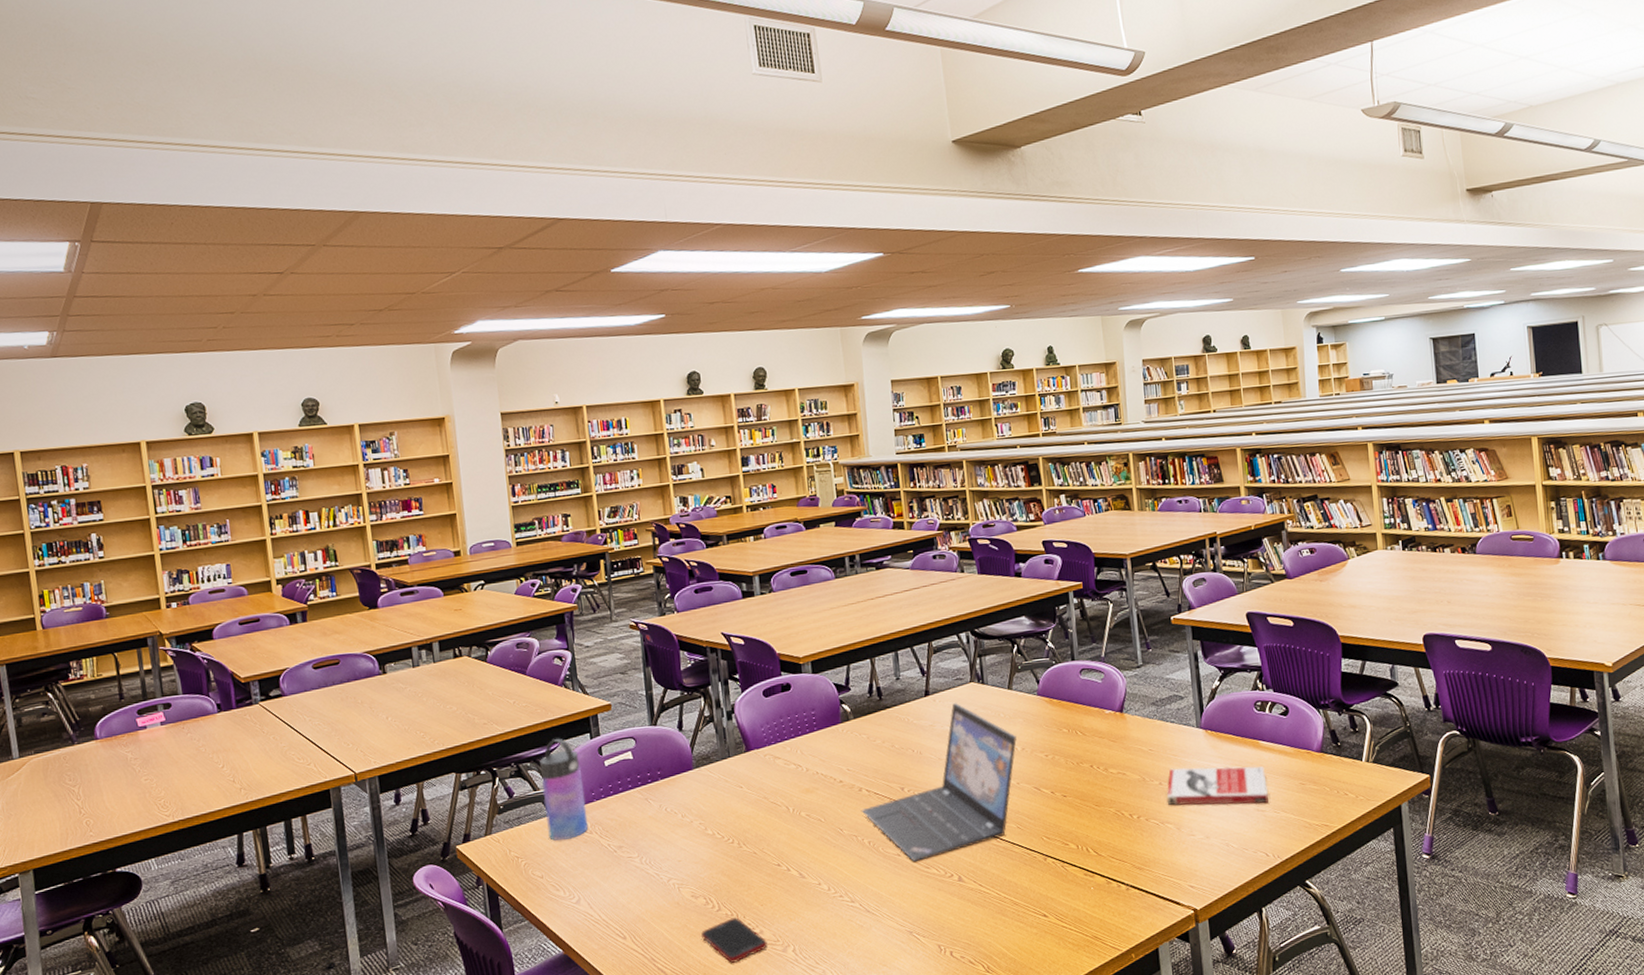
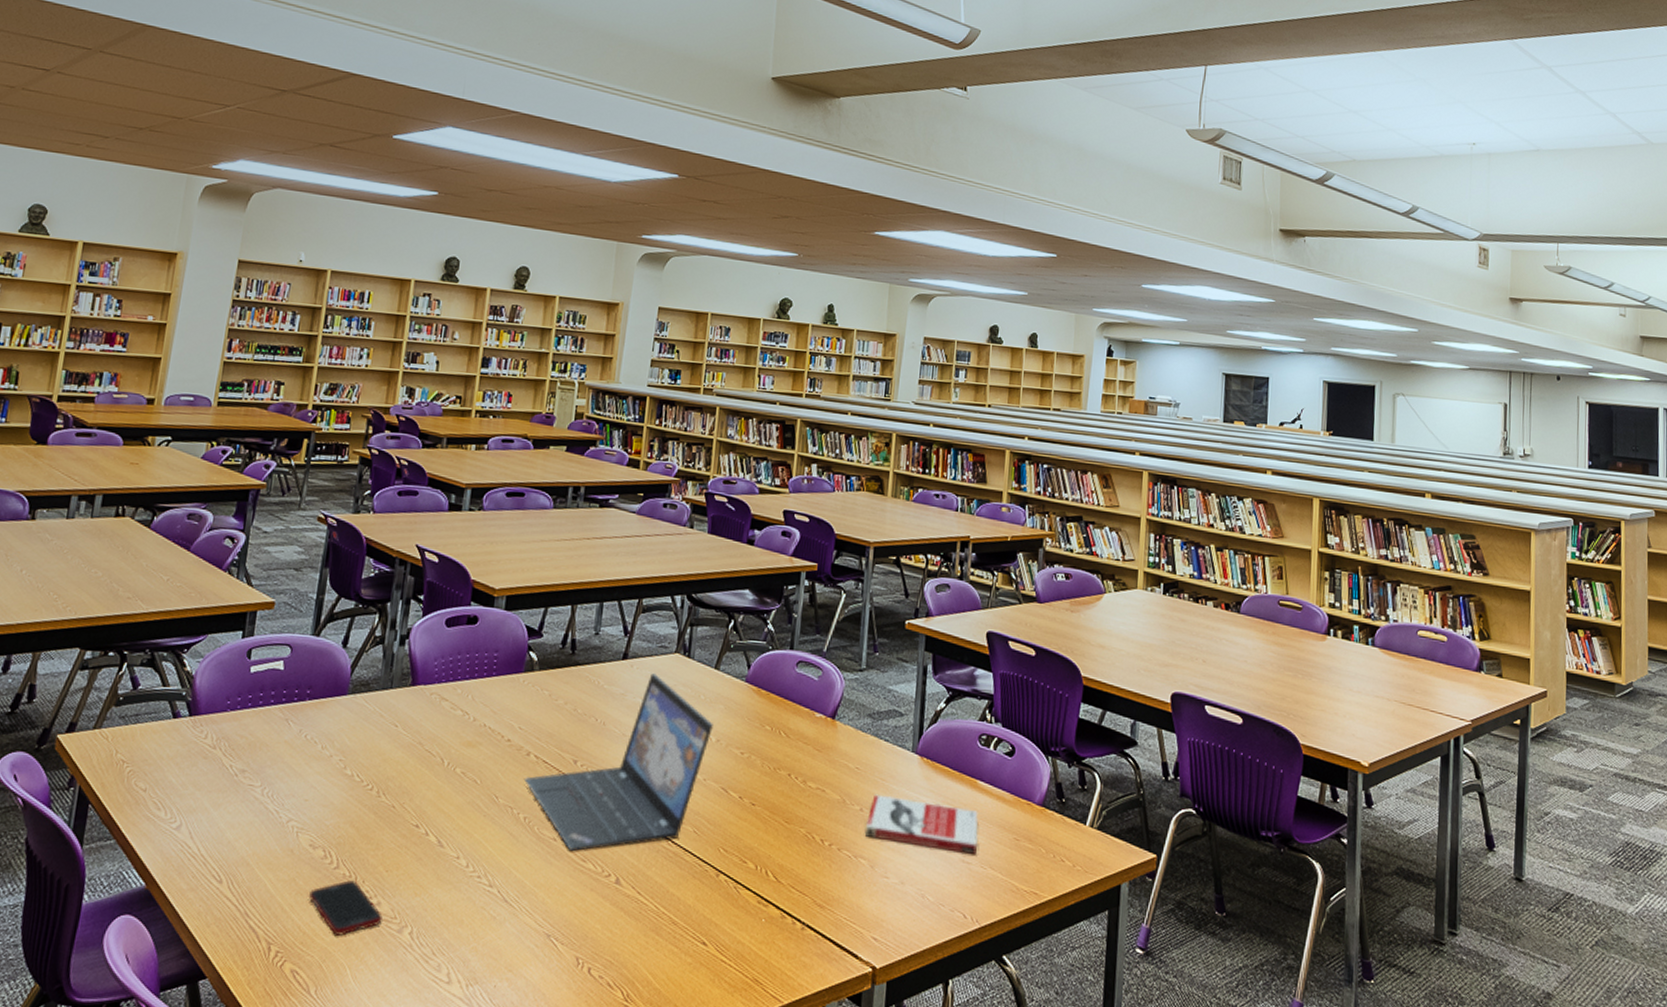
water bottle: present [540,738,589,842] -> none [165,630,225,752]

